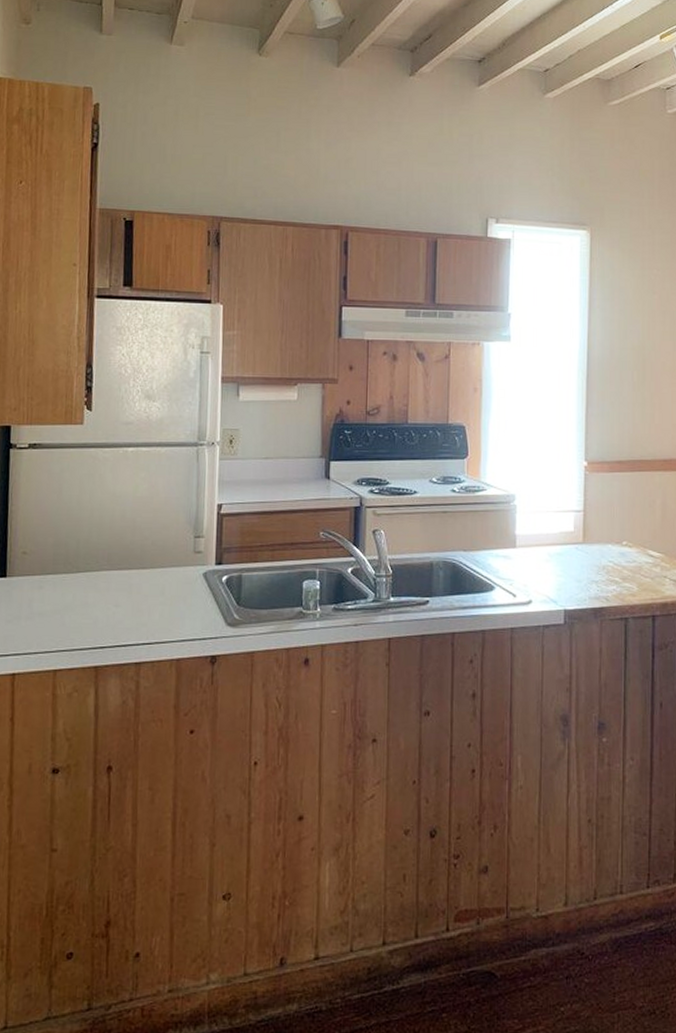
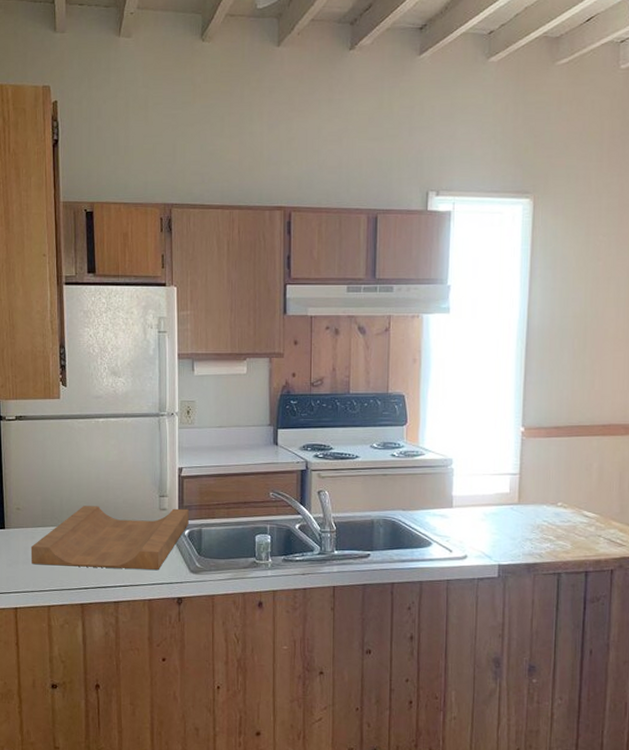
cutting board: none [36,548,228,623] -> present [30,505,189,570]

